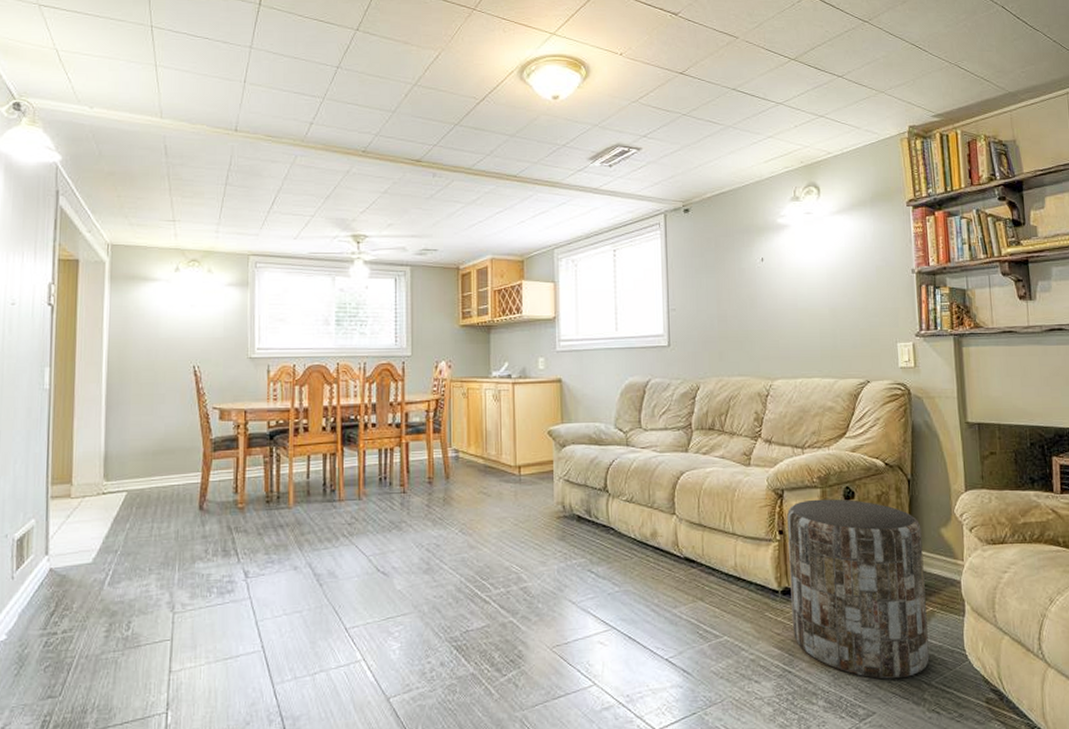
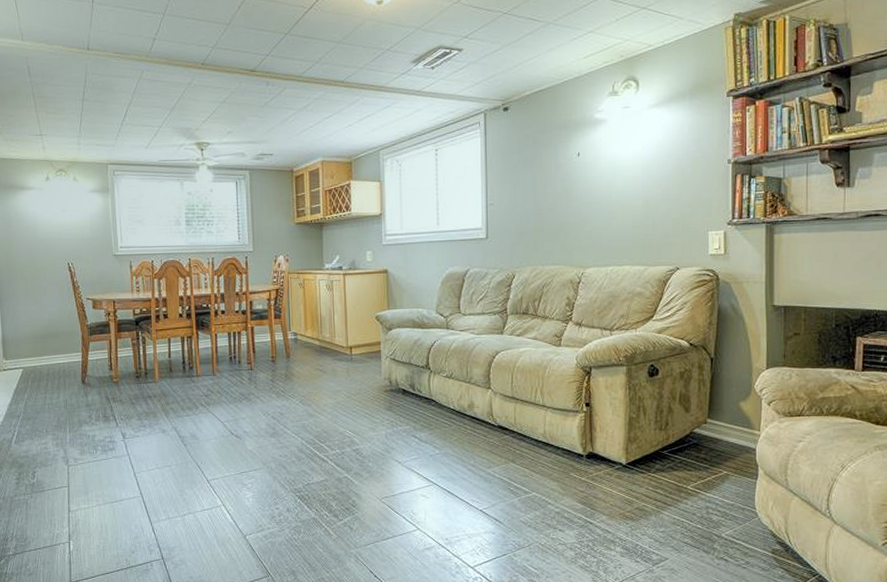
side table: present [787,499,929,679] -> none [594,375,721,531]

